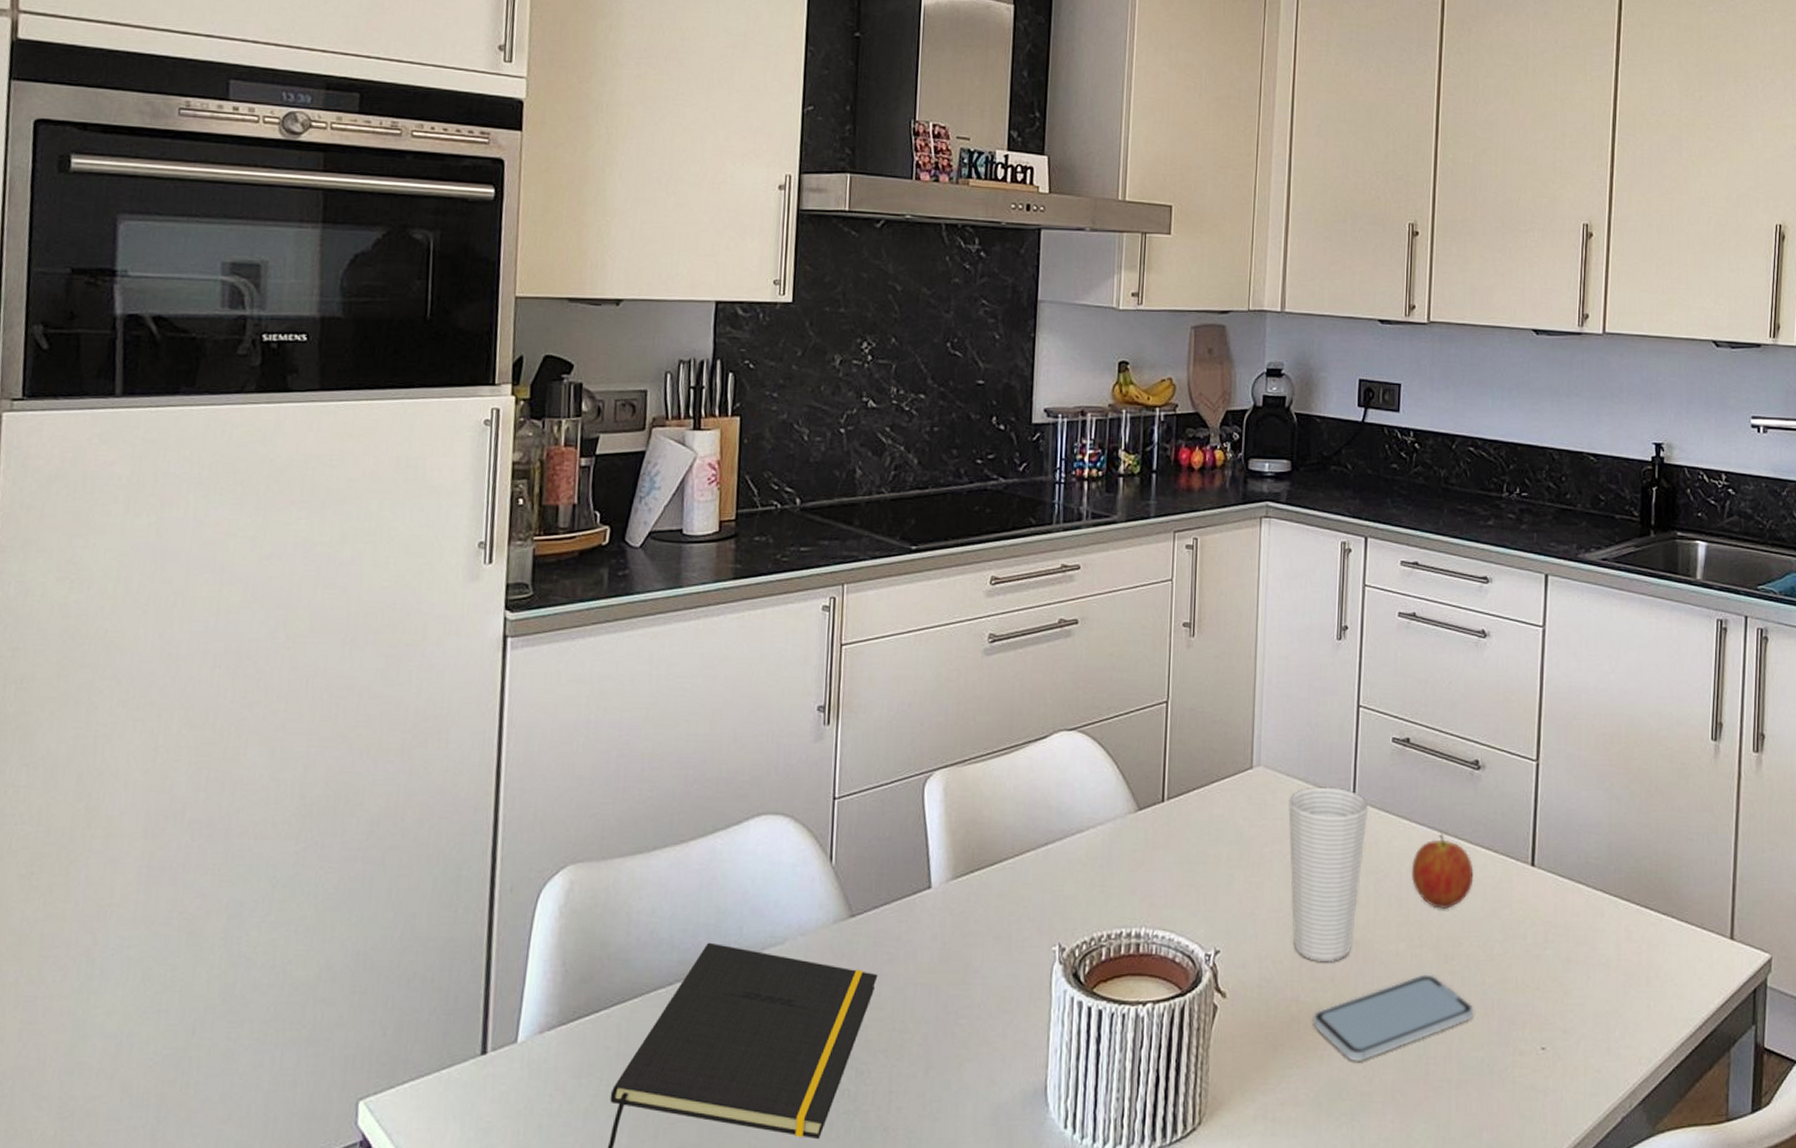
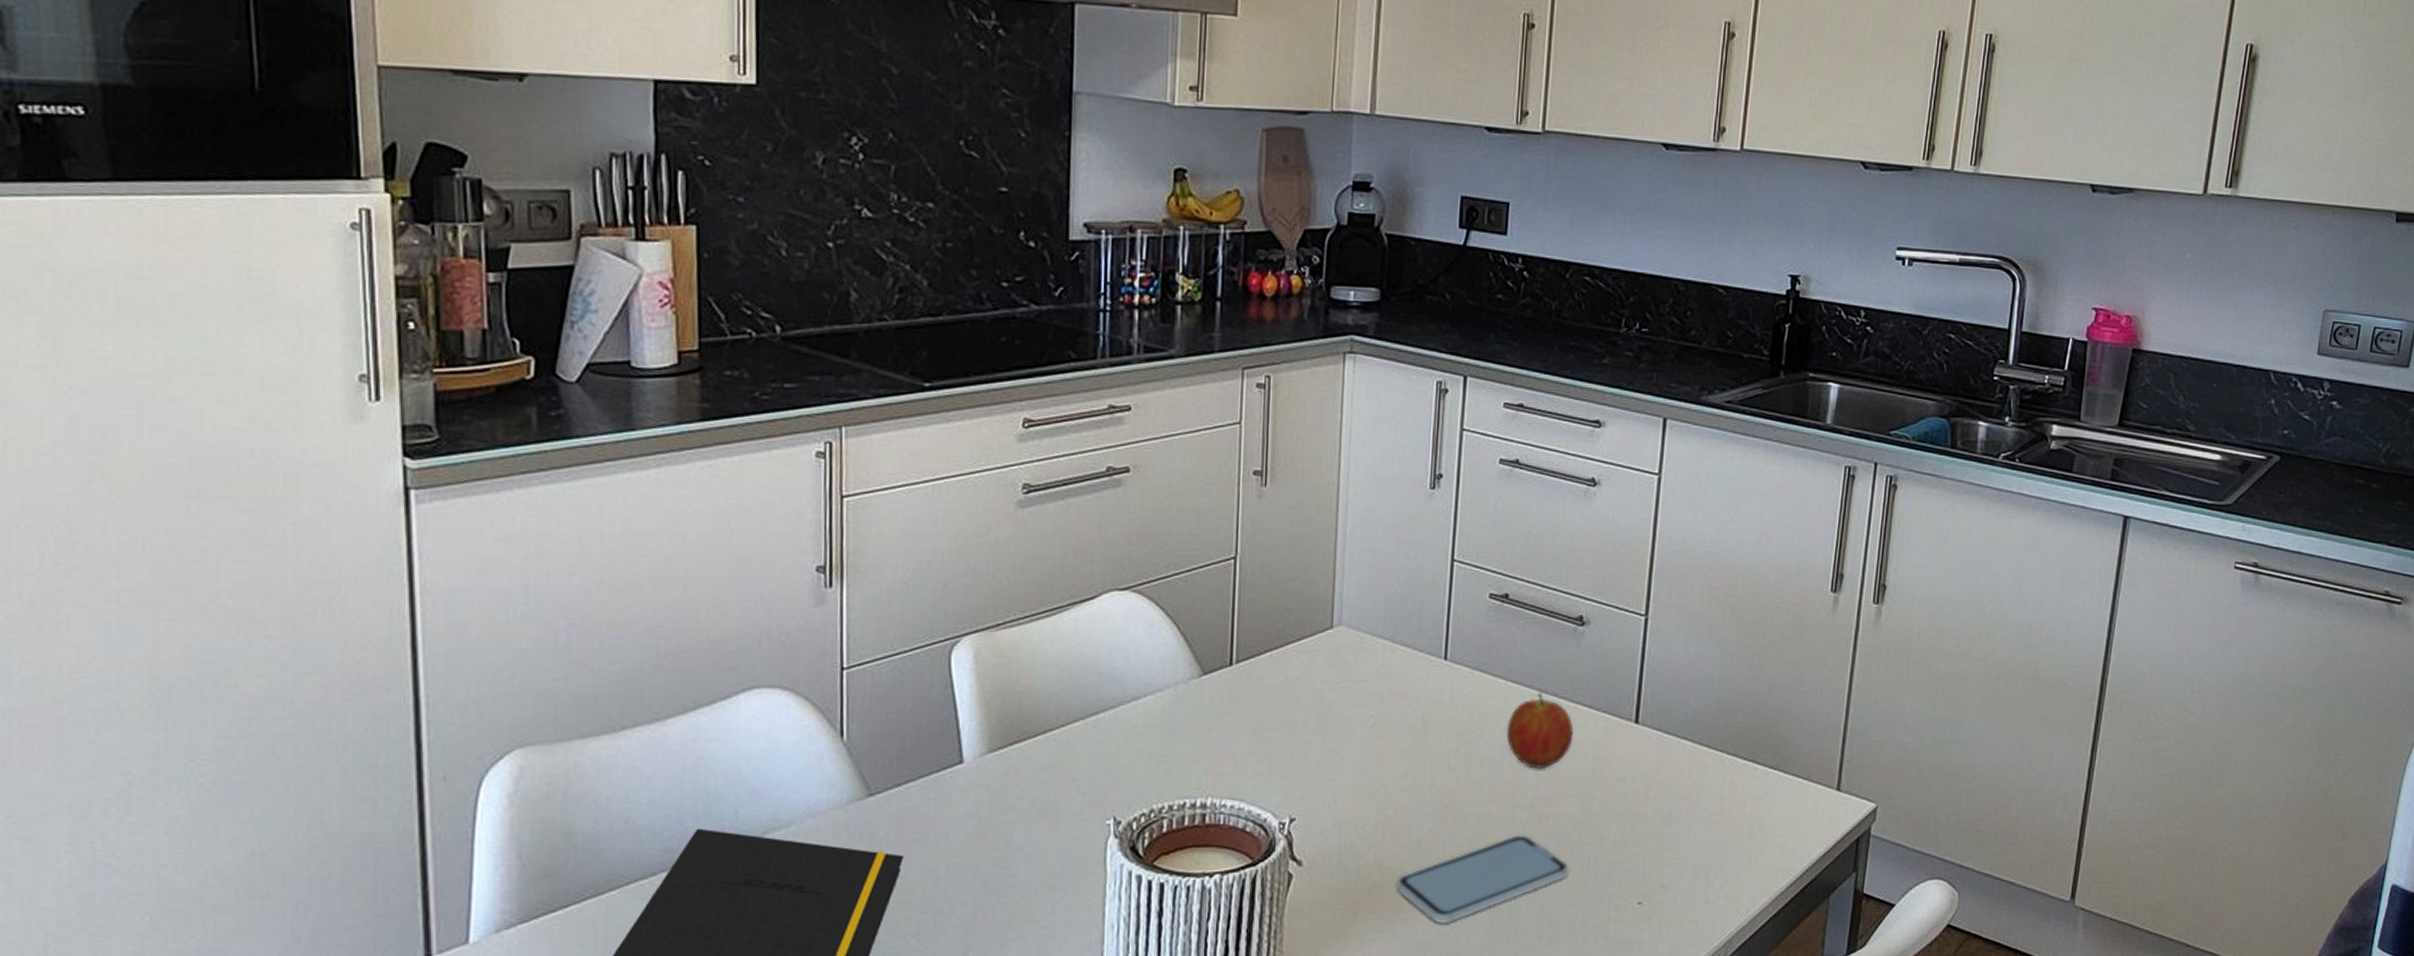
cup: present [1287,787,1369,963] -> none [1372,646,1462,827]

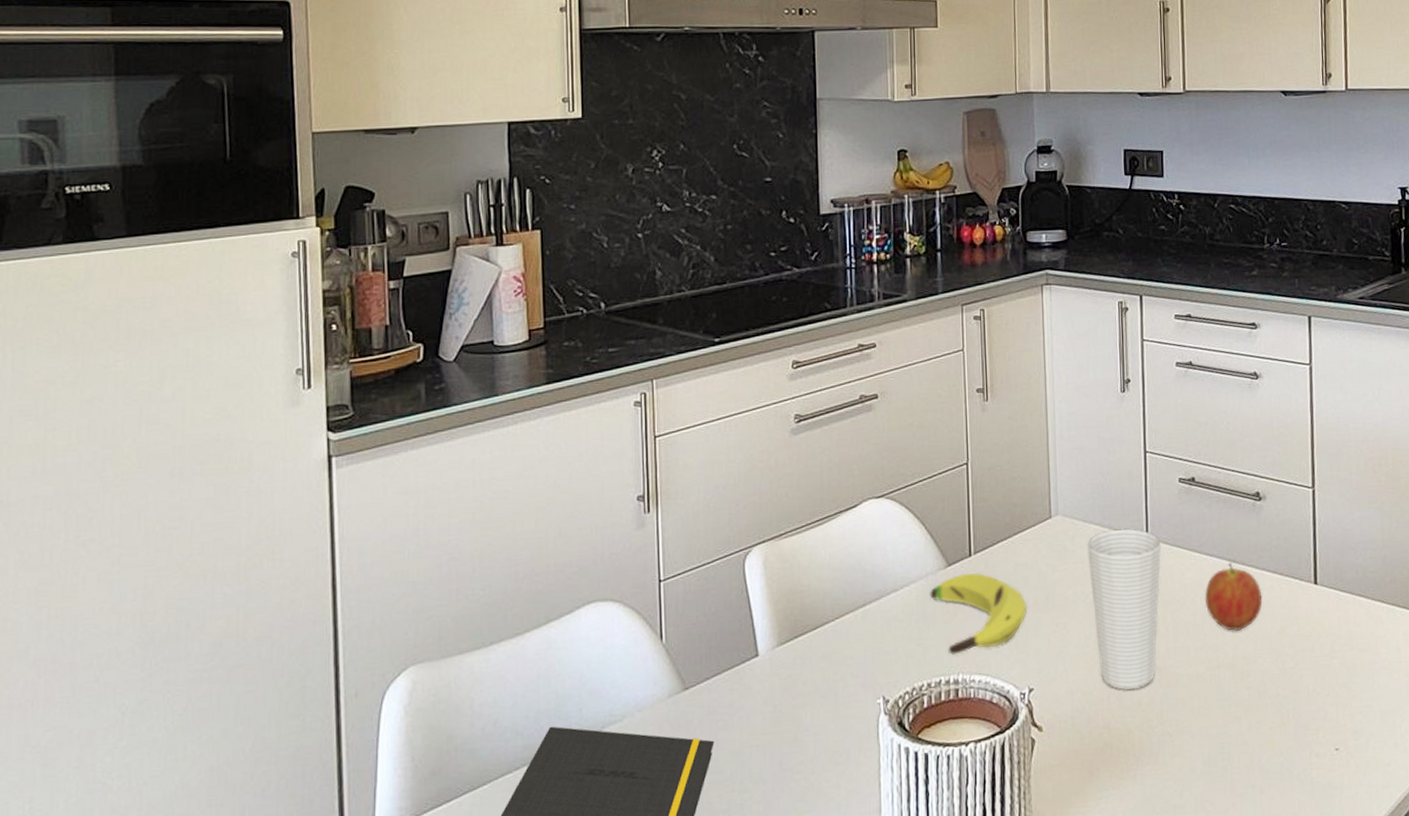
banana: none [1179,684,1296,776] -> present [930,573,1028,655]
cup: none [1372,646,1462,827] -> present [1086,528,1162,690]
smartphone: present [1396,835,1569,924] -> none [1124,692,1271,779]

